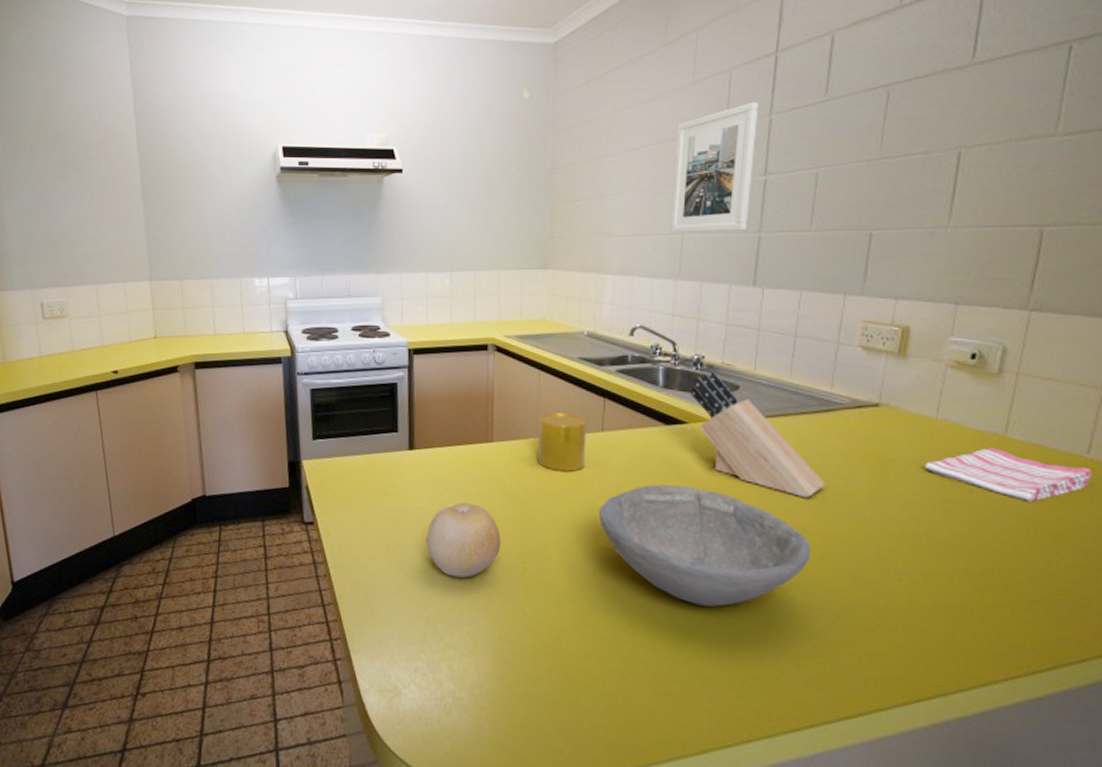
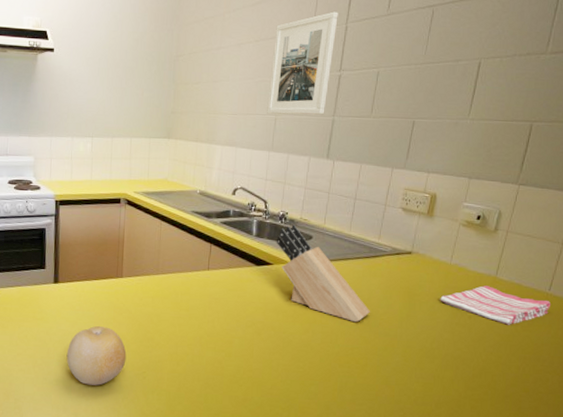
cup: present [537,412,587,472] -> none [157,255,196,302]
bowl: present [599,484,810,607] -> none [203,312,357,405]

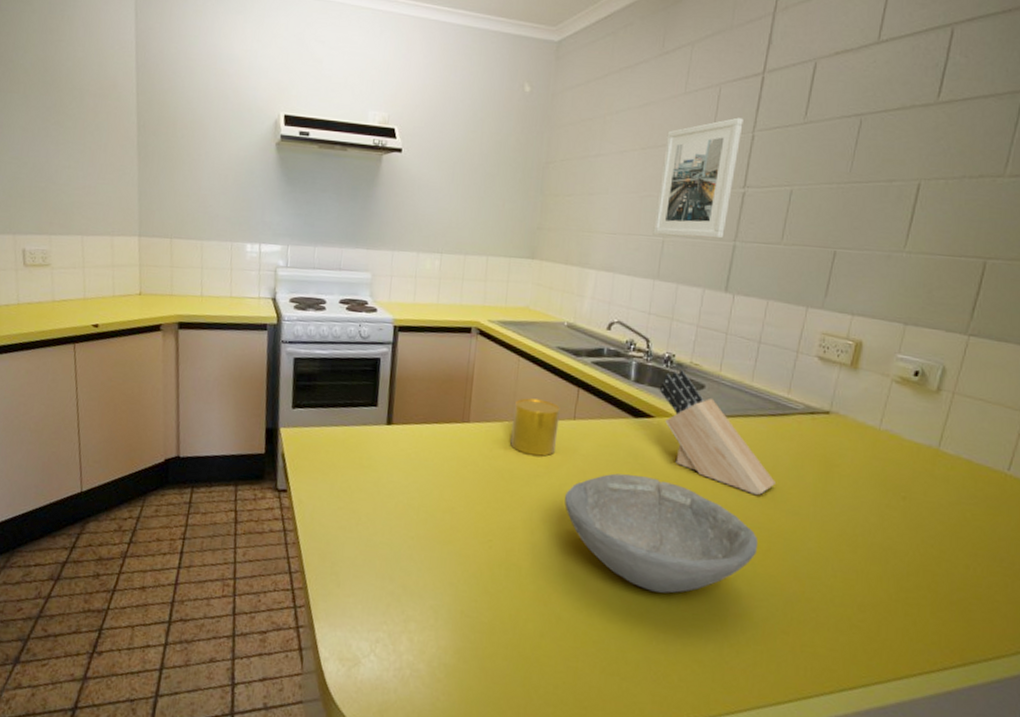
fruit: present [66,325,127,386] -> none [396,479,470,553]
cup: none [157,255,196,302] -> present [510,398,560,457]
bowl: none [203,312,357,405] -> present [564,473,758,594]
dish towel: present [440,286,550,325] -> none [865,459,1010,512]

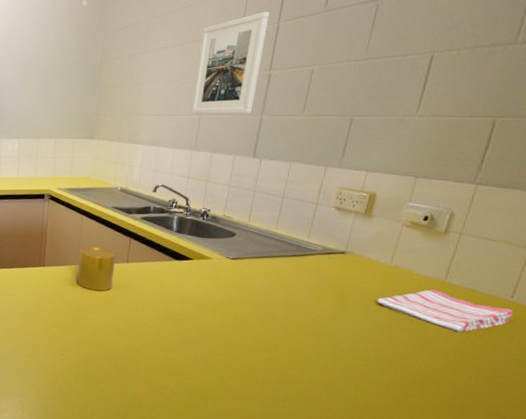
bowl: present [564,473,758,594] -> none [120,303,281,395]
knife block: present [659,369,775,496] -> none [197,221,296,320]
dish towel: none [865,459,1010,512] -> present [377,289,513,332]

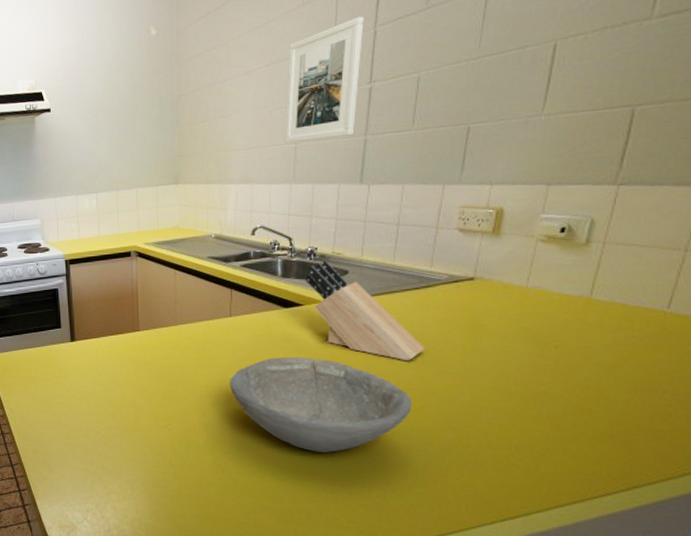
cup: present [77,247,116,291] -> none [176,303,217,351]
bowl: none [120,303,281,395] -> present [230,357,411,452]
knife block: none [197,221,296,320] -> present [305,260,424,361]
dish towel: present [377,289,513,332] -> none [515,309,670,353]

